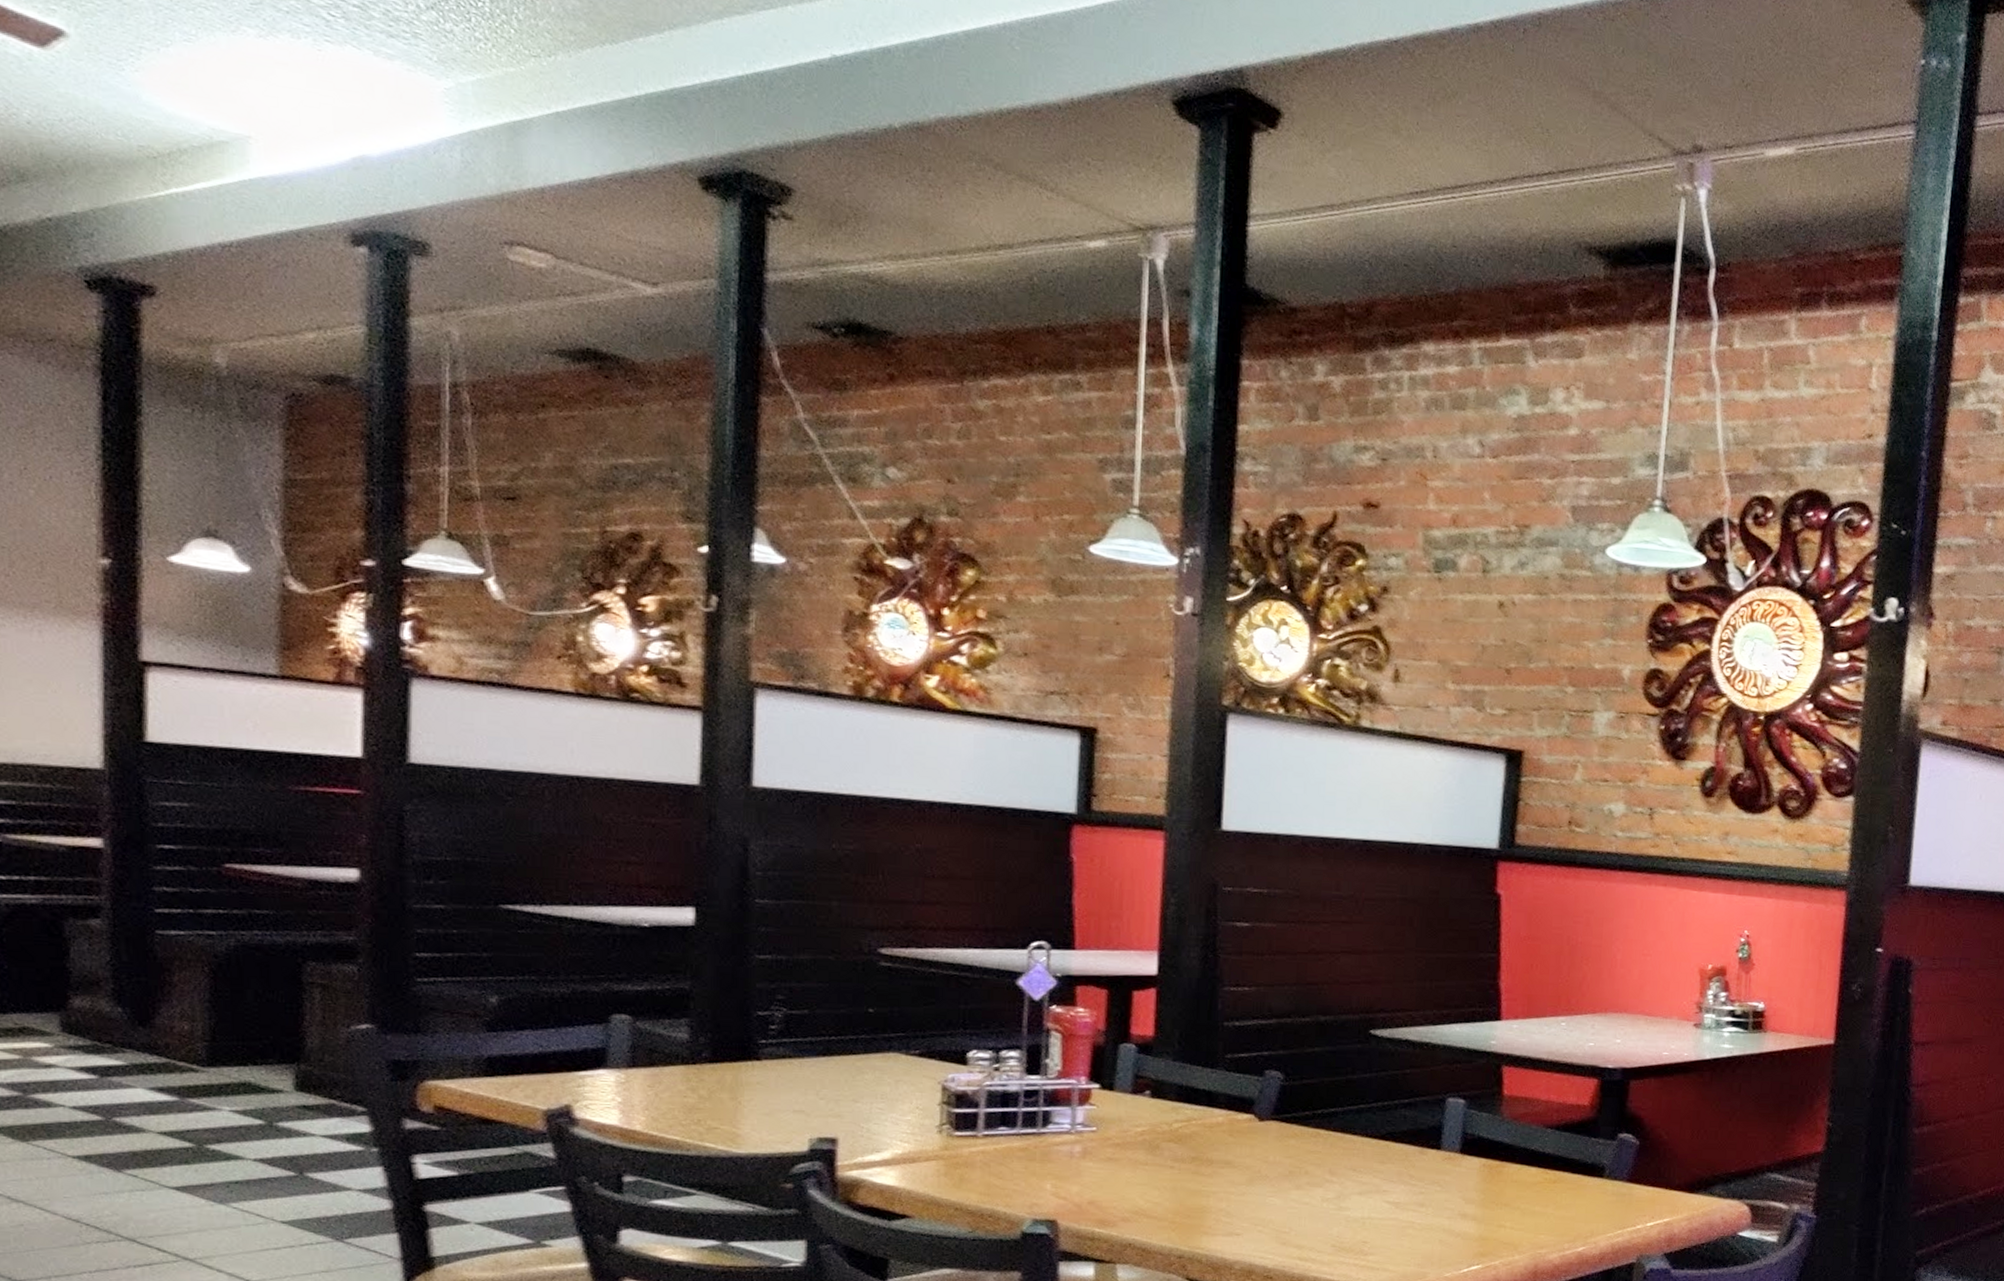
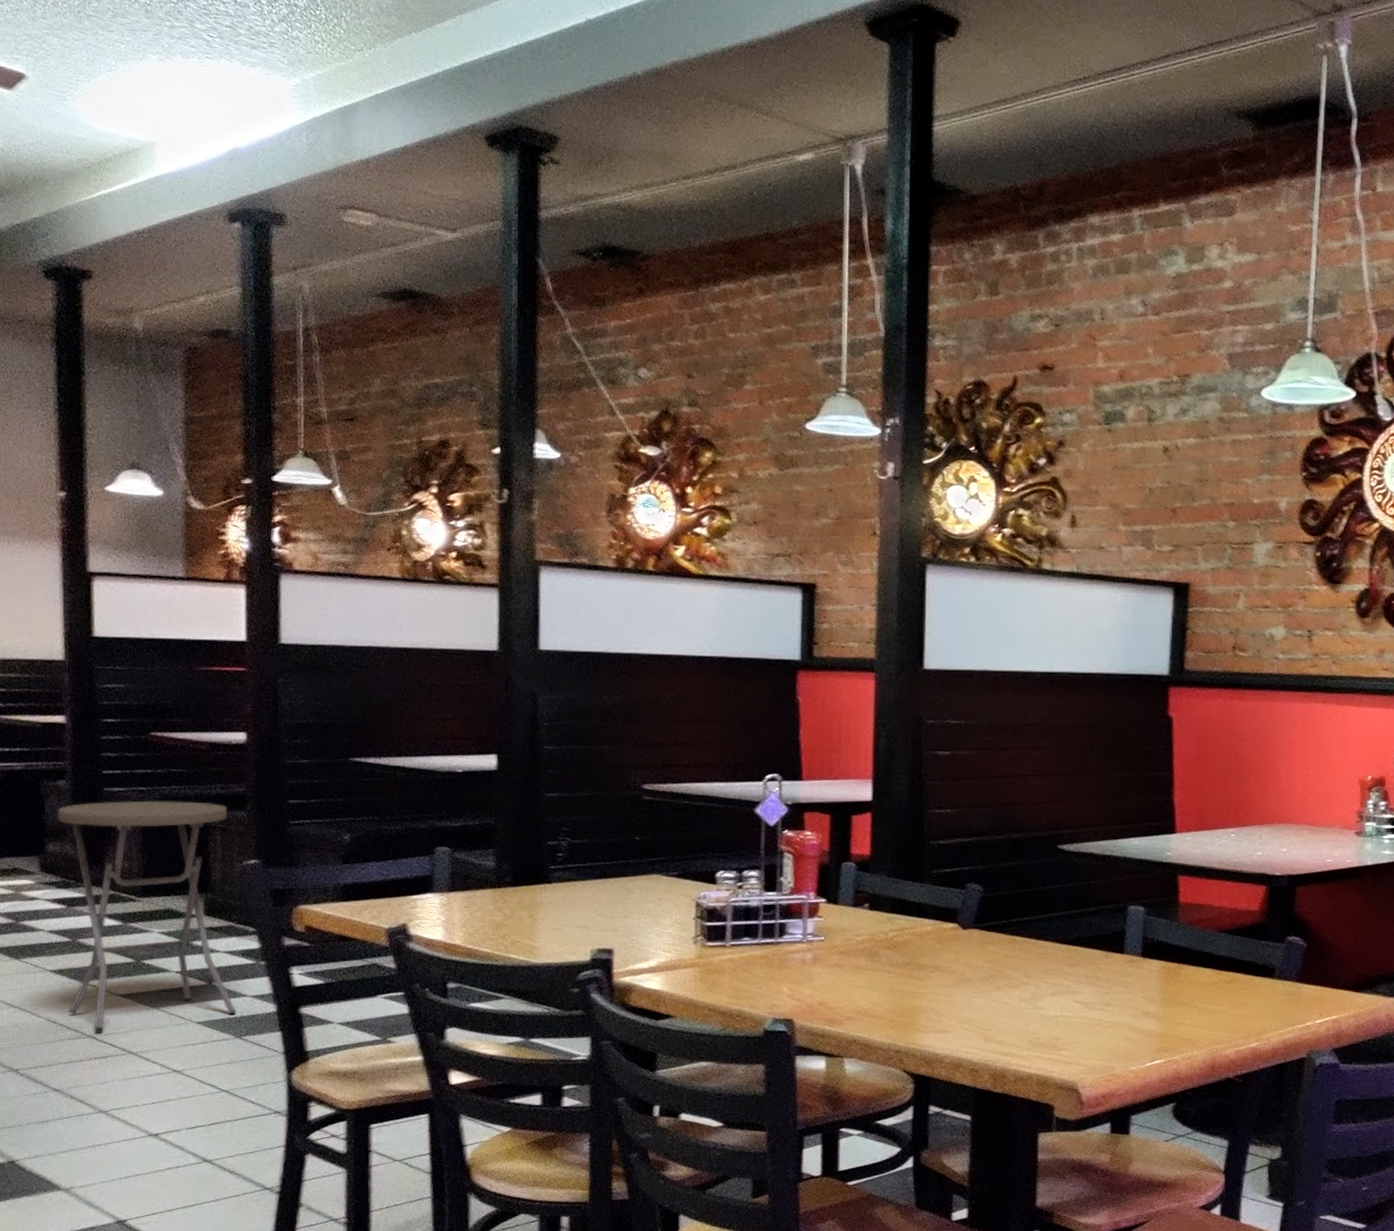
side table: none [88,946,337,1235] -> present [57,800,237,1033]

